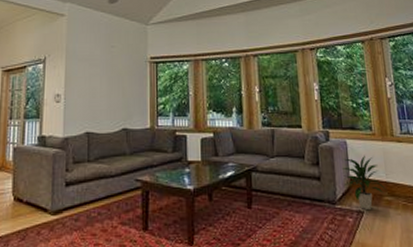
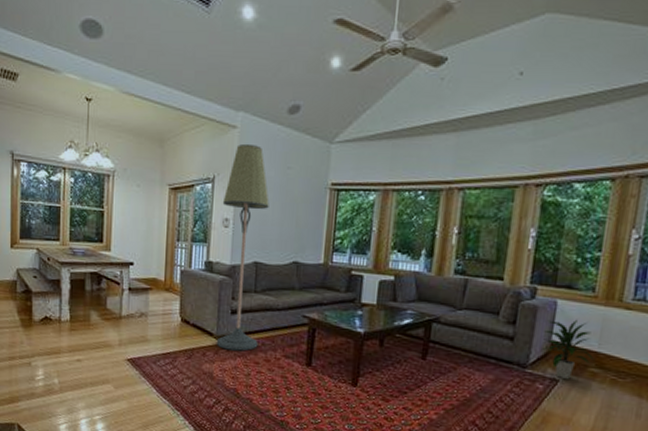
floor lamp: none [52,28,97,225] -> present [217,143,269,351]

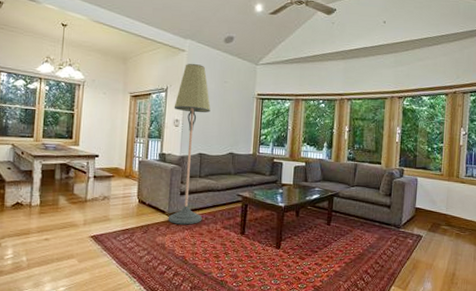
indoor plant: present [540,319,594,380] -> none [409,191,444,236]

